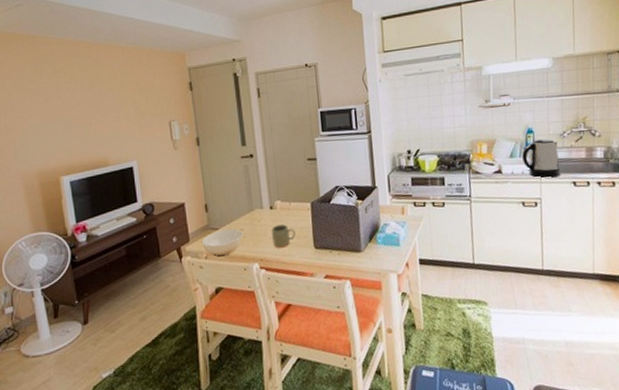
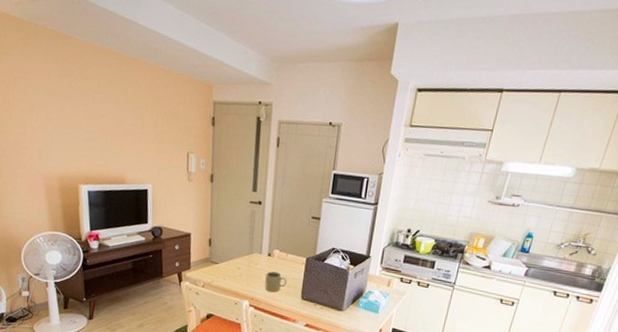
bowl: present [201,228,243,257] -> none [201,264,240,289]
kettle: present [522,138,561,178] -> none [513,245,552,284]

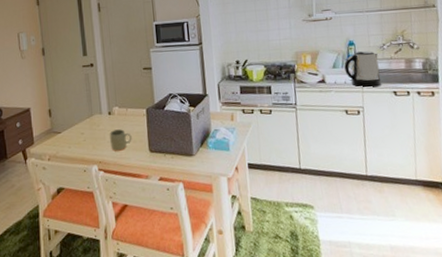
kettle: none [513,245,552,284] -> present [344,50,381,88]

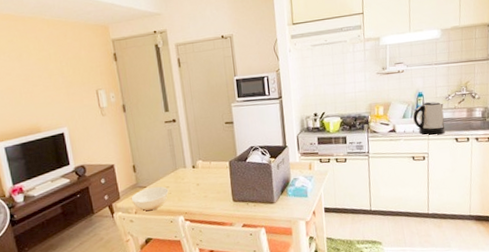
bowl: none [45,132,83,159] -> present [131,186,169,212]
mug: present [110,129,132,151] -> none [194,181,216,202]

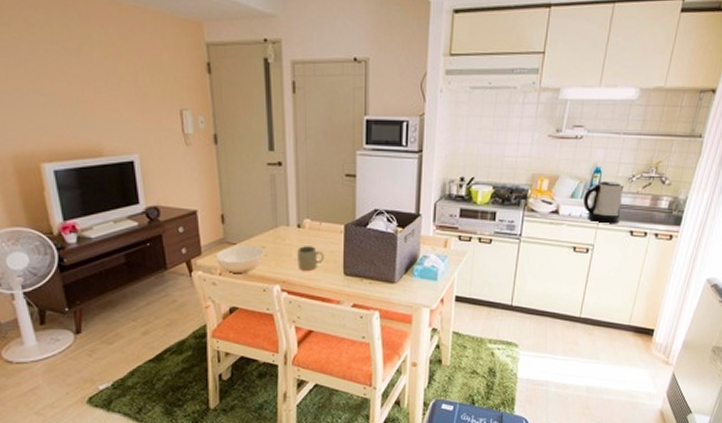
mug: none [194,181,216,202] -> present [297,246,324,271]

